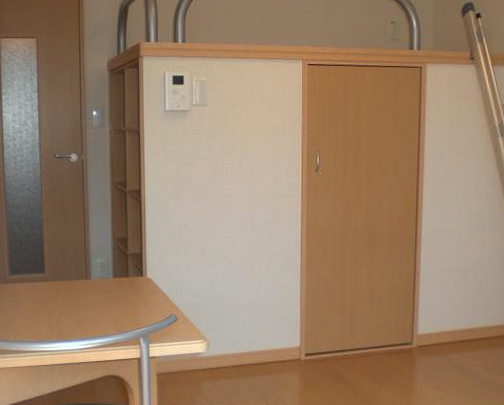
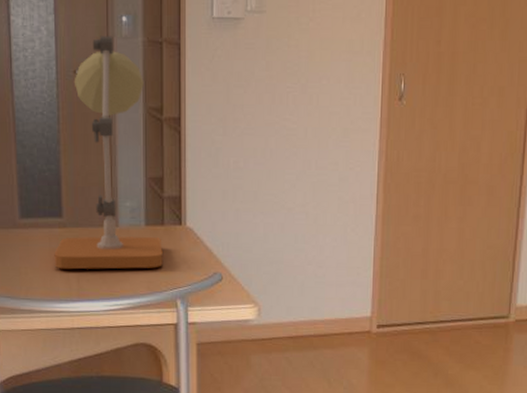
desk lamp: none [38,126,128,316] -> present [54,35,163,270]

